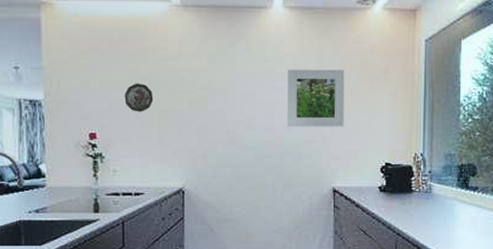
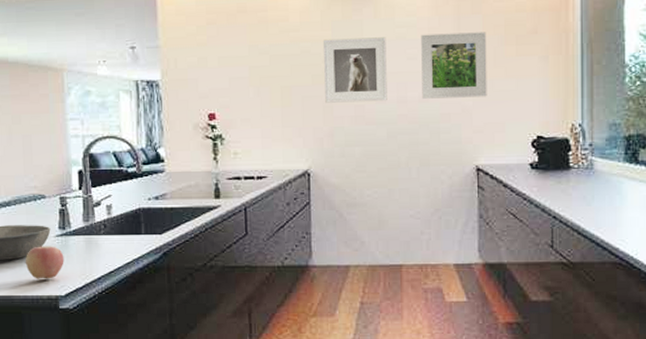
decorative plate: present [124,83,154,112] -> none [244,58,275,89]
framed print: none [200,69,257,128] -> present [324,37,387,103]

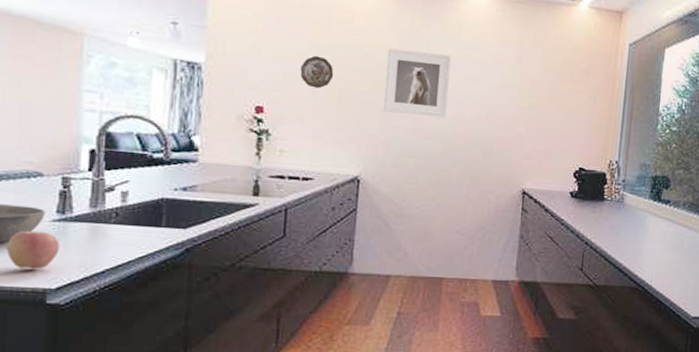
decorative plate: none [244,58,275,89] -> present [300,55,334,89]
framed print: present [421,32,487,99] -> none [479,58,545,126]

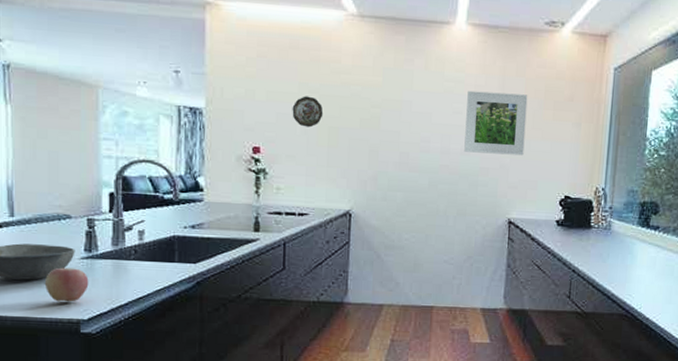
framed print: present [383,48,451,118] -> none [371,85,435,151]
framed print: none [479,58,545,126] -> present [464,90,528,156]

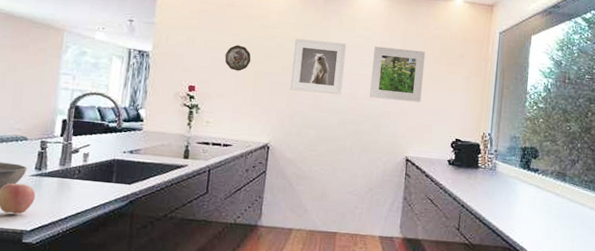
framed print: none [371,85,435,151] -> present [290,38,347,95]

